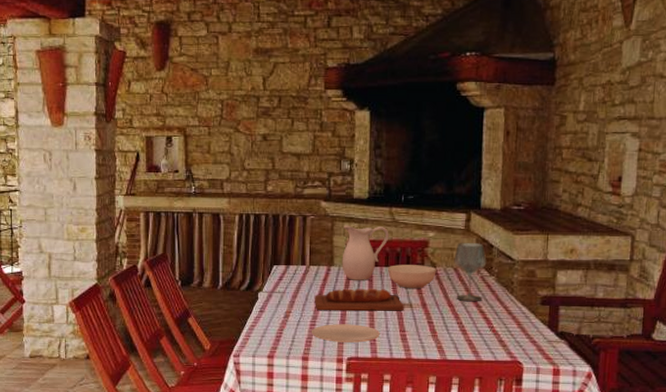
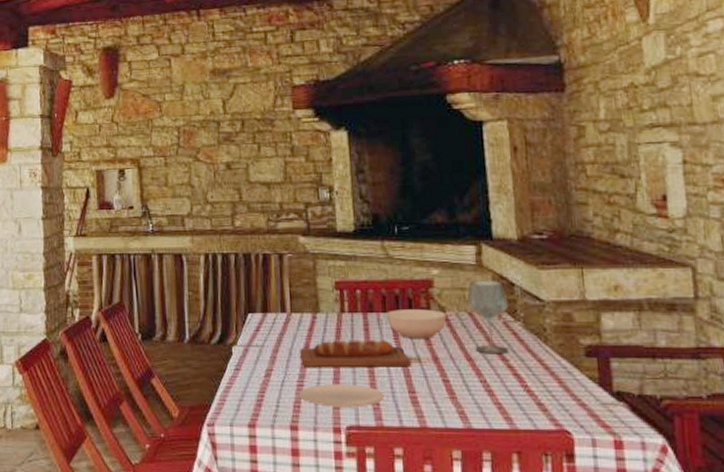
pitcher: present [342,225,389,280] -> none [328,263,384,330]

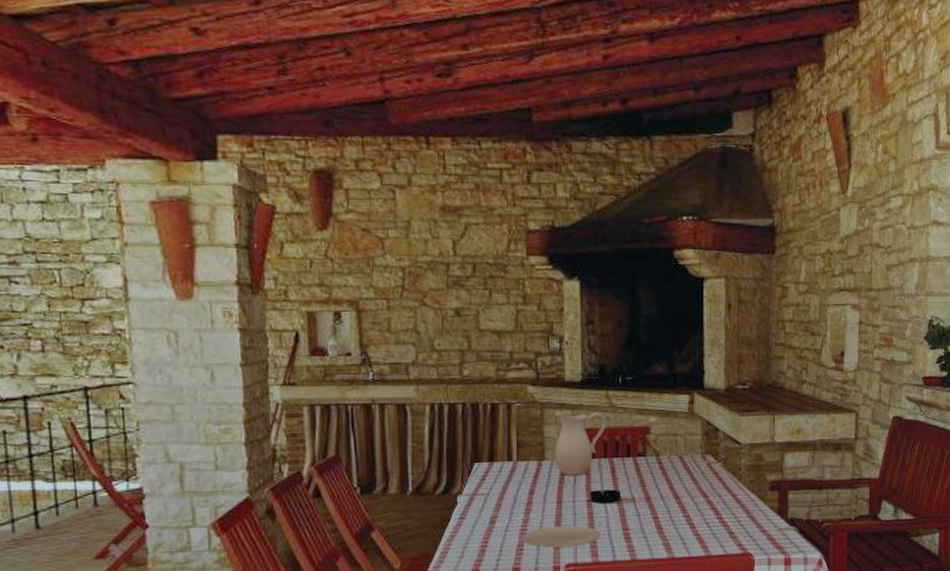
bread loaf: present [299,340,412,368] -> none [523,483,627,513]
pitcher: none [328,263,384,330] -> present [554,412,607,476]
bowl: present [385,309,447,338] -> none [606,454,660,481]
wine glass: present [466,280,509,354] -> none [678,426,713,492]

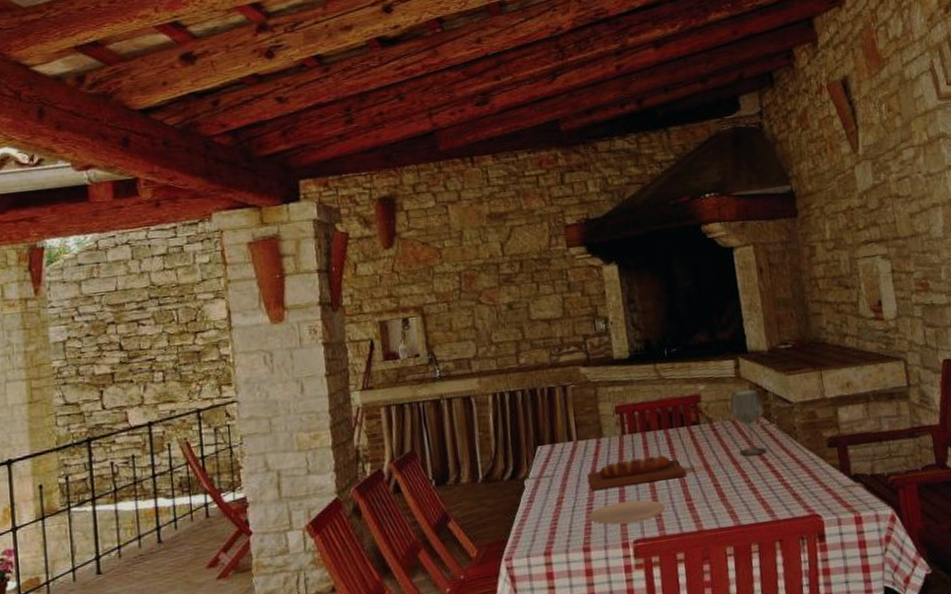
bread loaf: none [523,483,627,513] -> present [586,455,687,491]
pitcher: present [554,412,607,476] -> none [608,386,658,451]
wine glass: none [678,426,713,492] -> present [729,389,767,456]

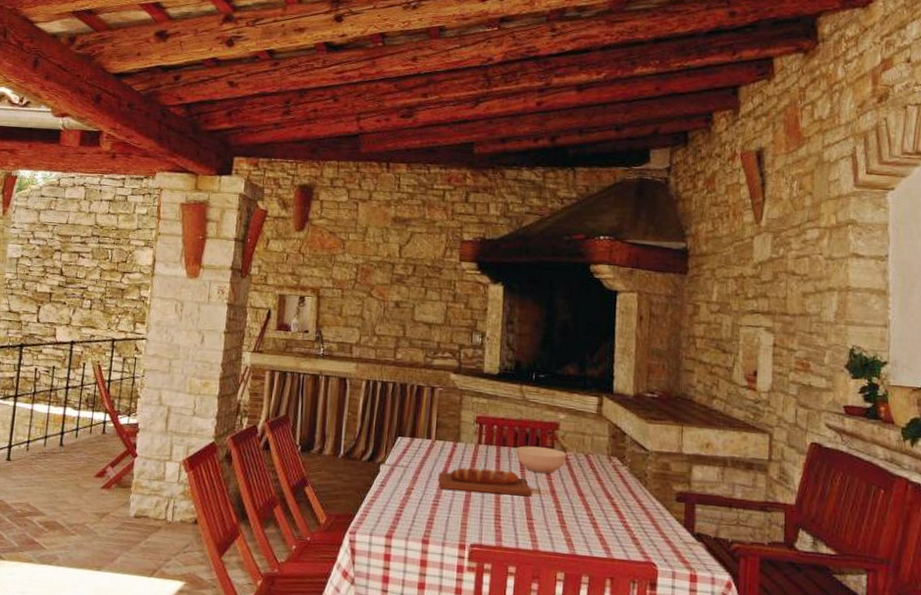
plate: present [588,500,666,525] -> none [433,505,506,529]
bowl: none [661,422,714,451] -> present [515,446,567,474]
wine glass: present [729,389,767,456] -> none [585,427,619,493]

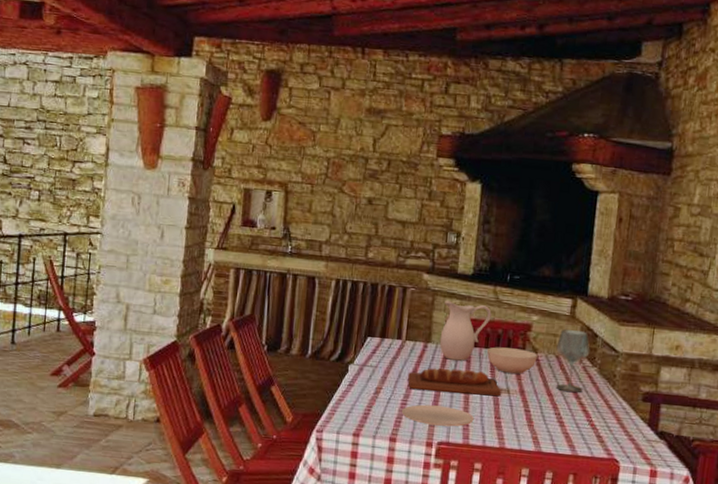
plate: none [433,505,506,529] -> present [401,404,474,427]
pitcher: none [468,400,519,460] -> present [439,300,492,361]
wine glass: none [585,427,619,493] -> present [556,329,590,393]

